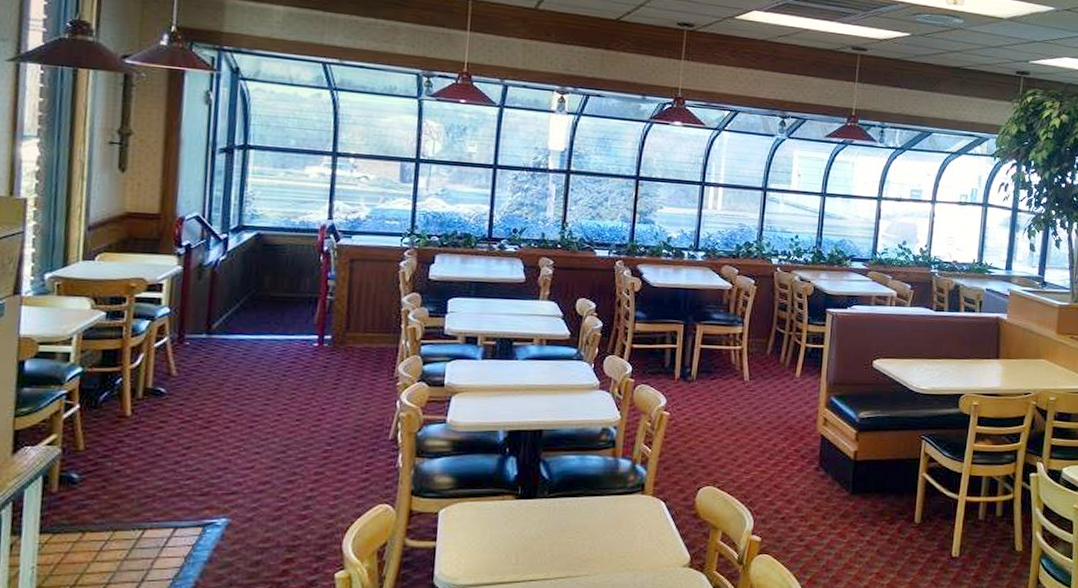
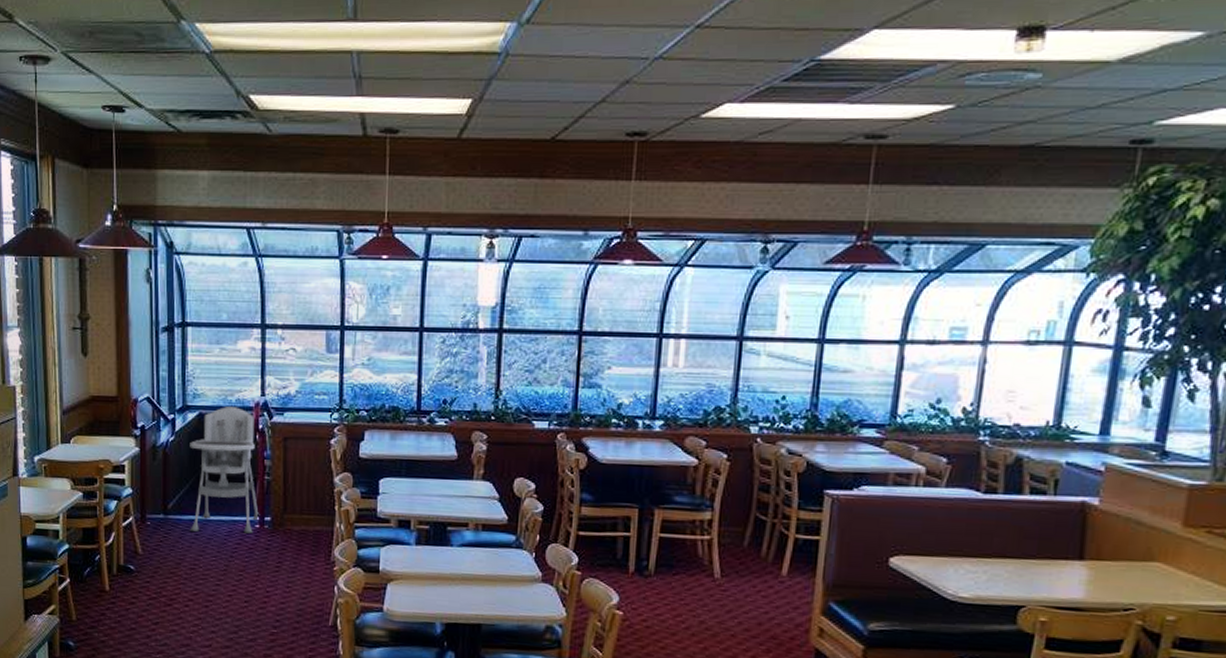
high chair: none [237,228,320,352] -> present [190,407,260,534]

